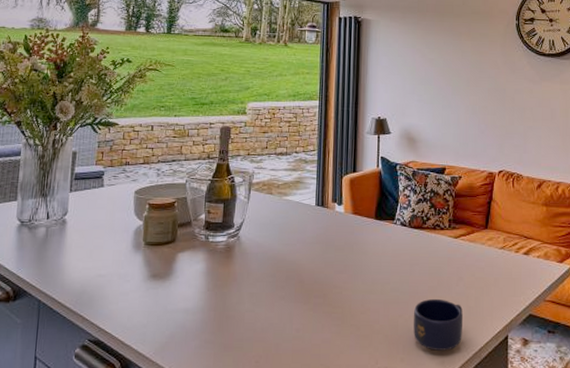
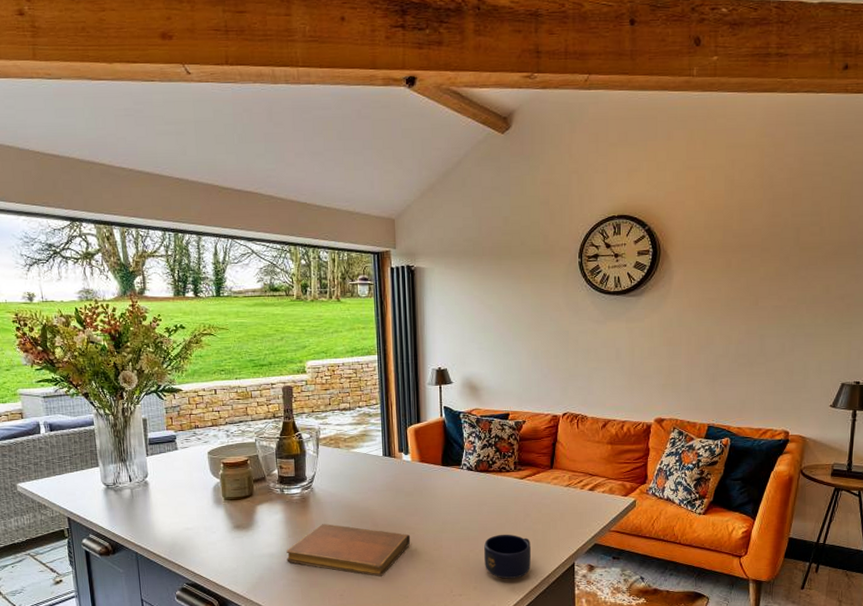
notebook: none [202,277,337,342] -> present [286,524,411,577]

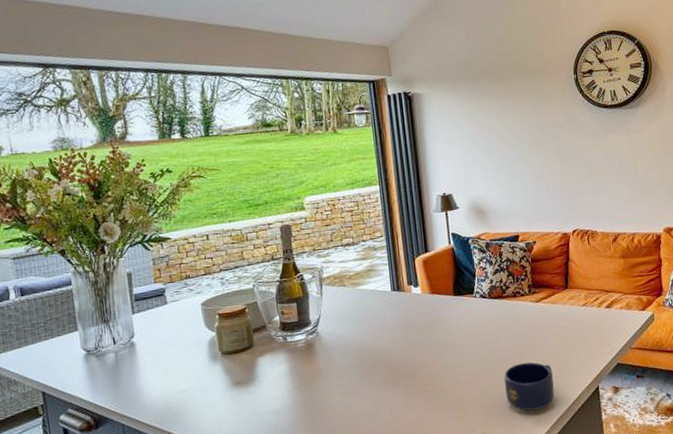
notebook: present [286,524,411,577] -> none [292,370,427,424]

